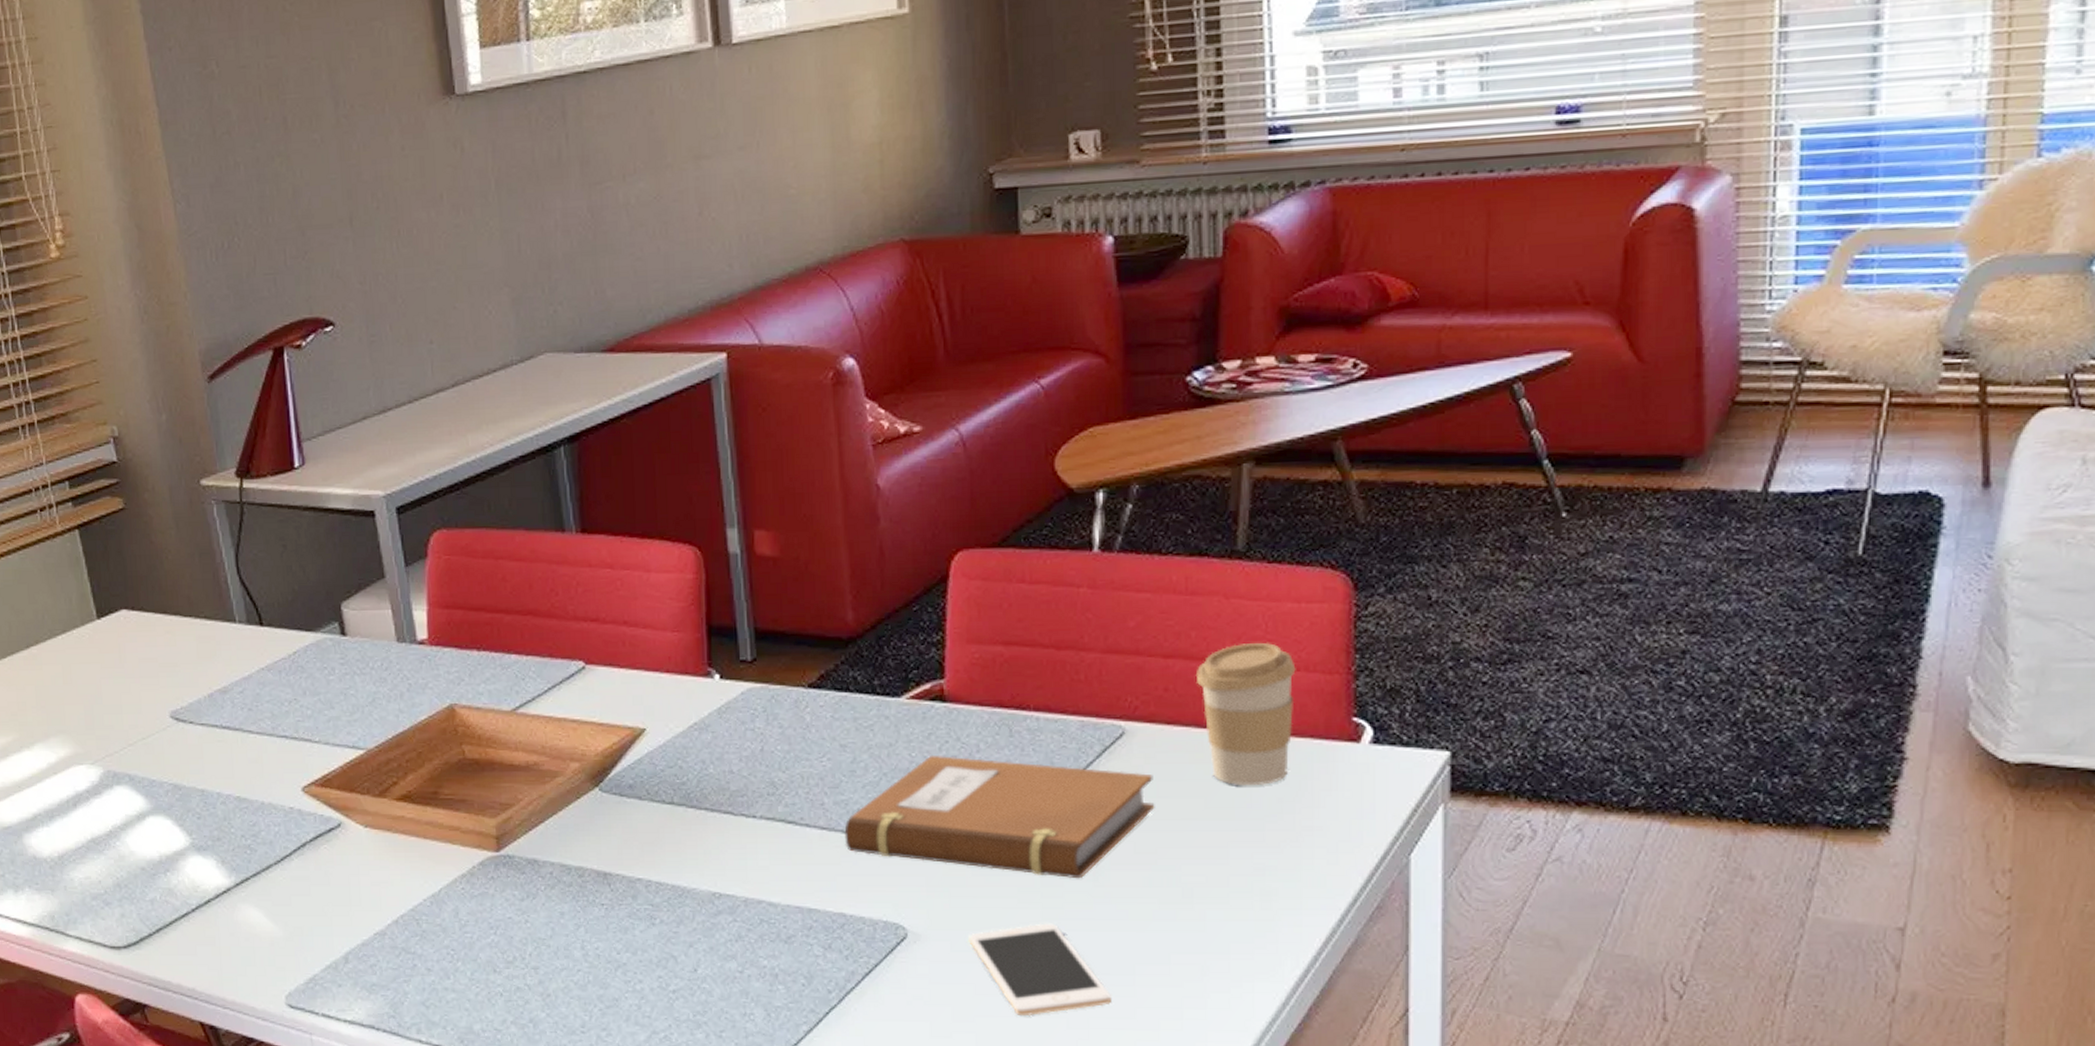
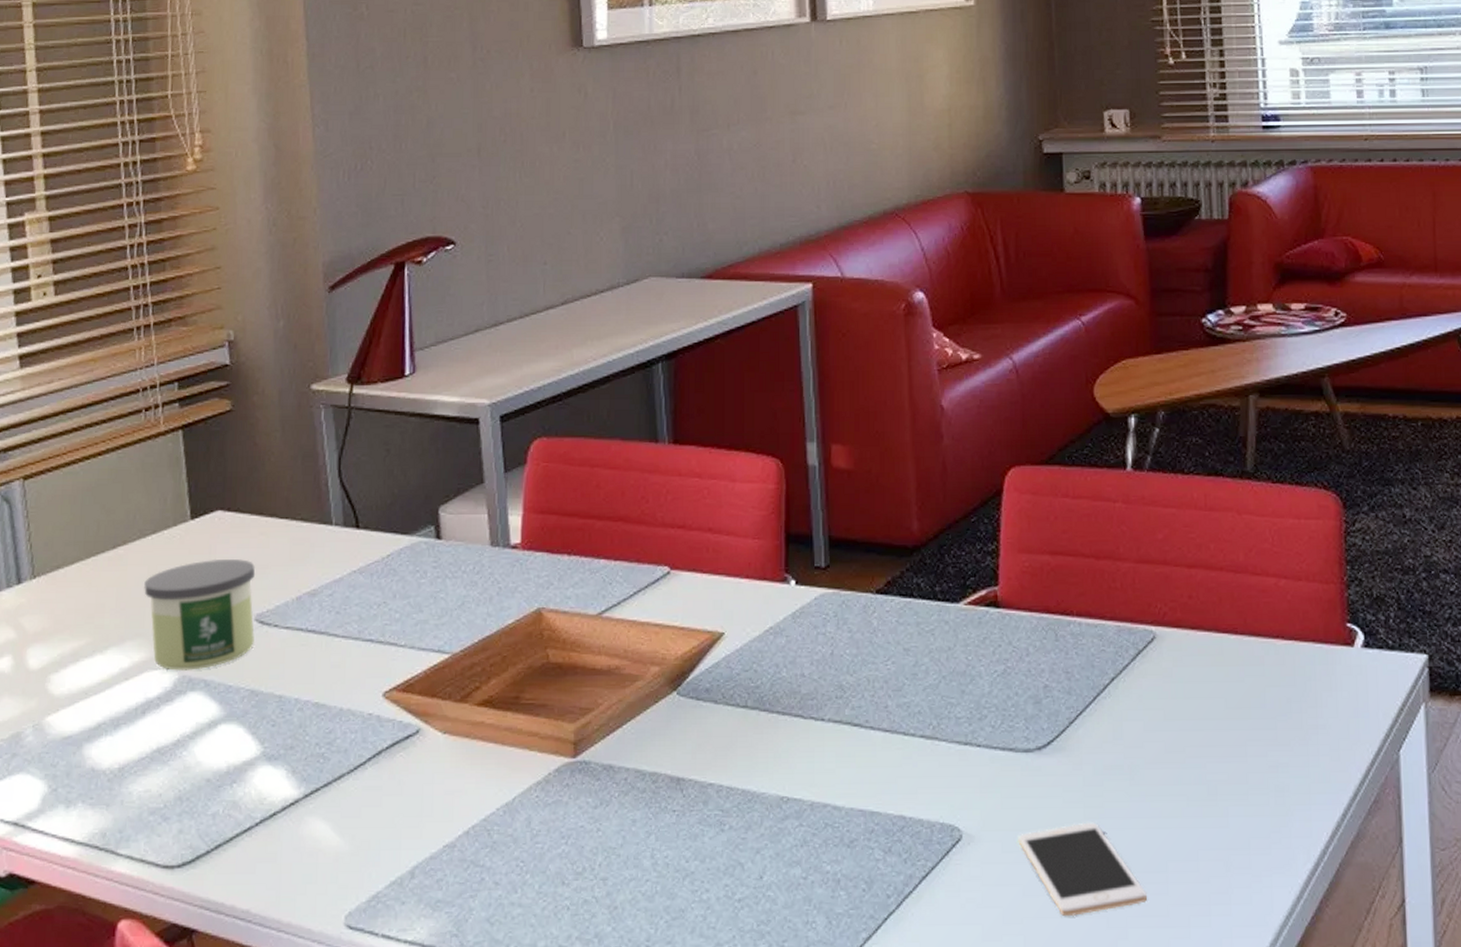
candle: none [60,657,172,766] -> present [144,558,256,671]
notebook: present [844,754,1155,879] -> none [906,658,1183,778]
coffee cup: present [1195,642,1296,785] -> none [1215,554,1298,686]

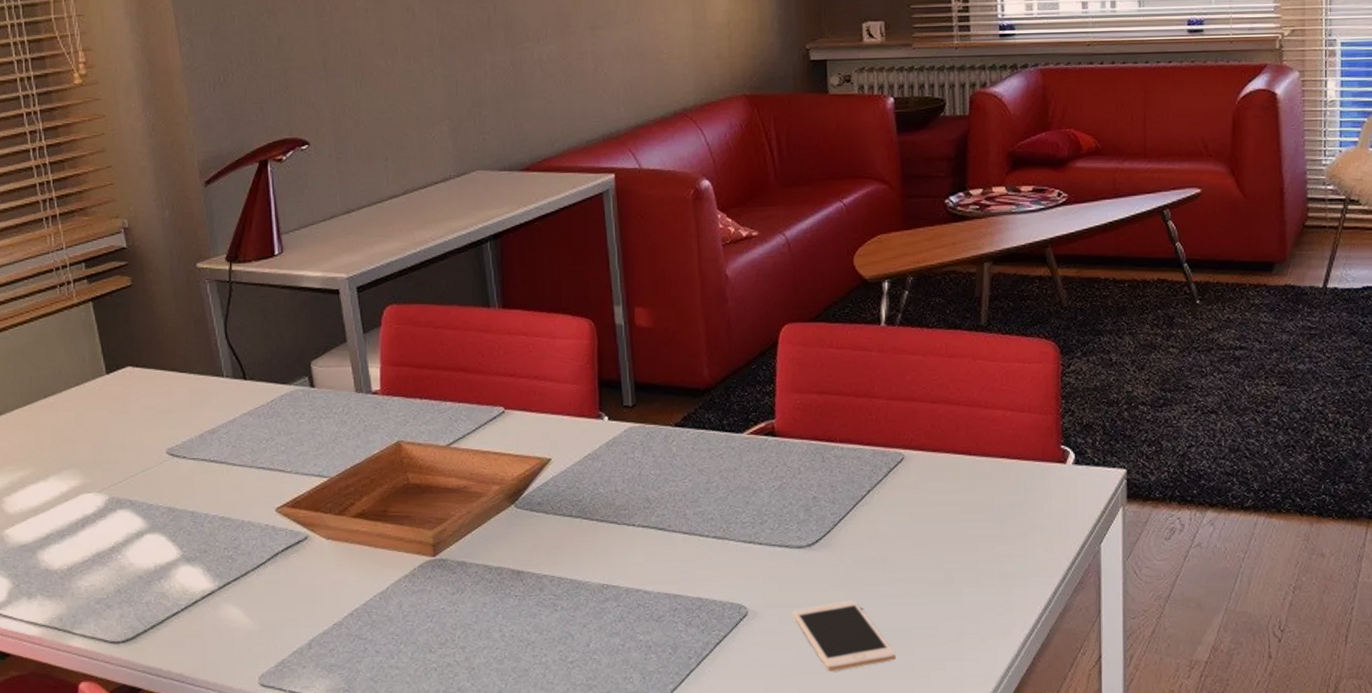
candle: present [144,558,256,671] -> none [73,405,168,493]

